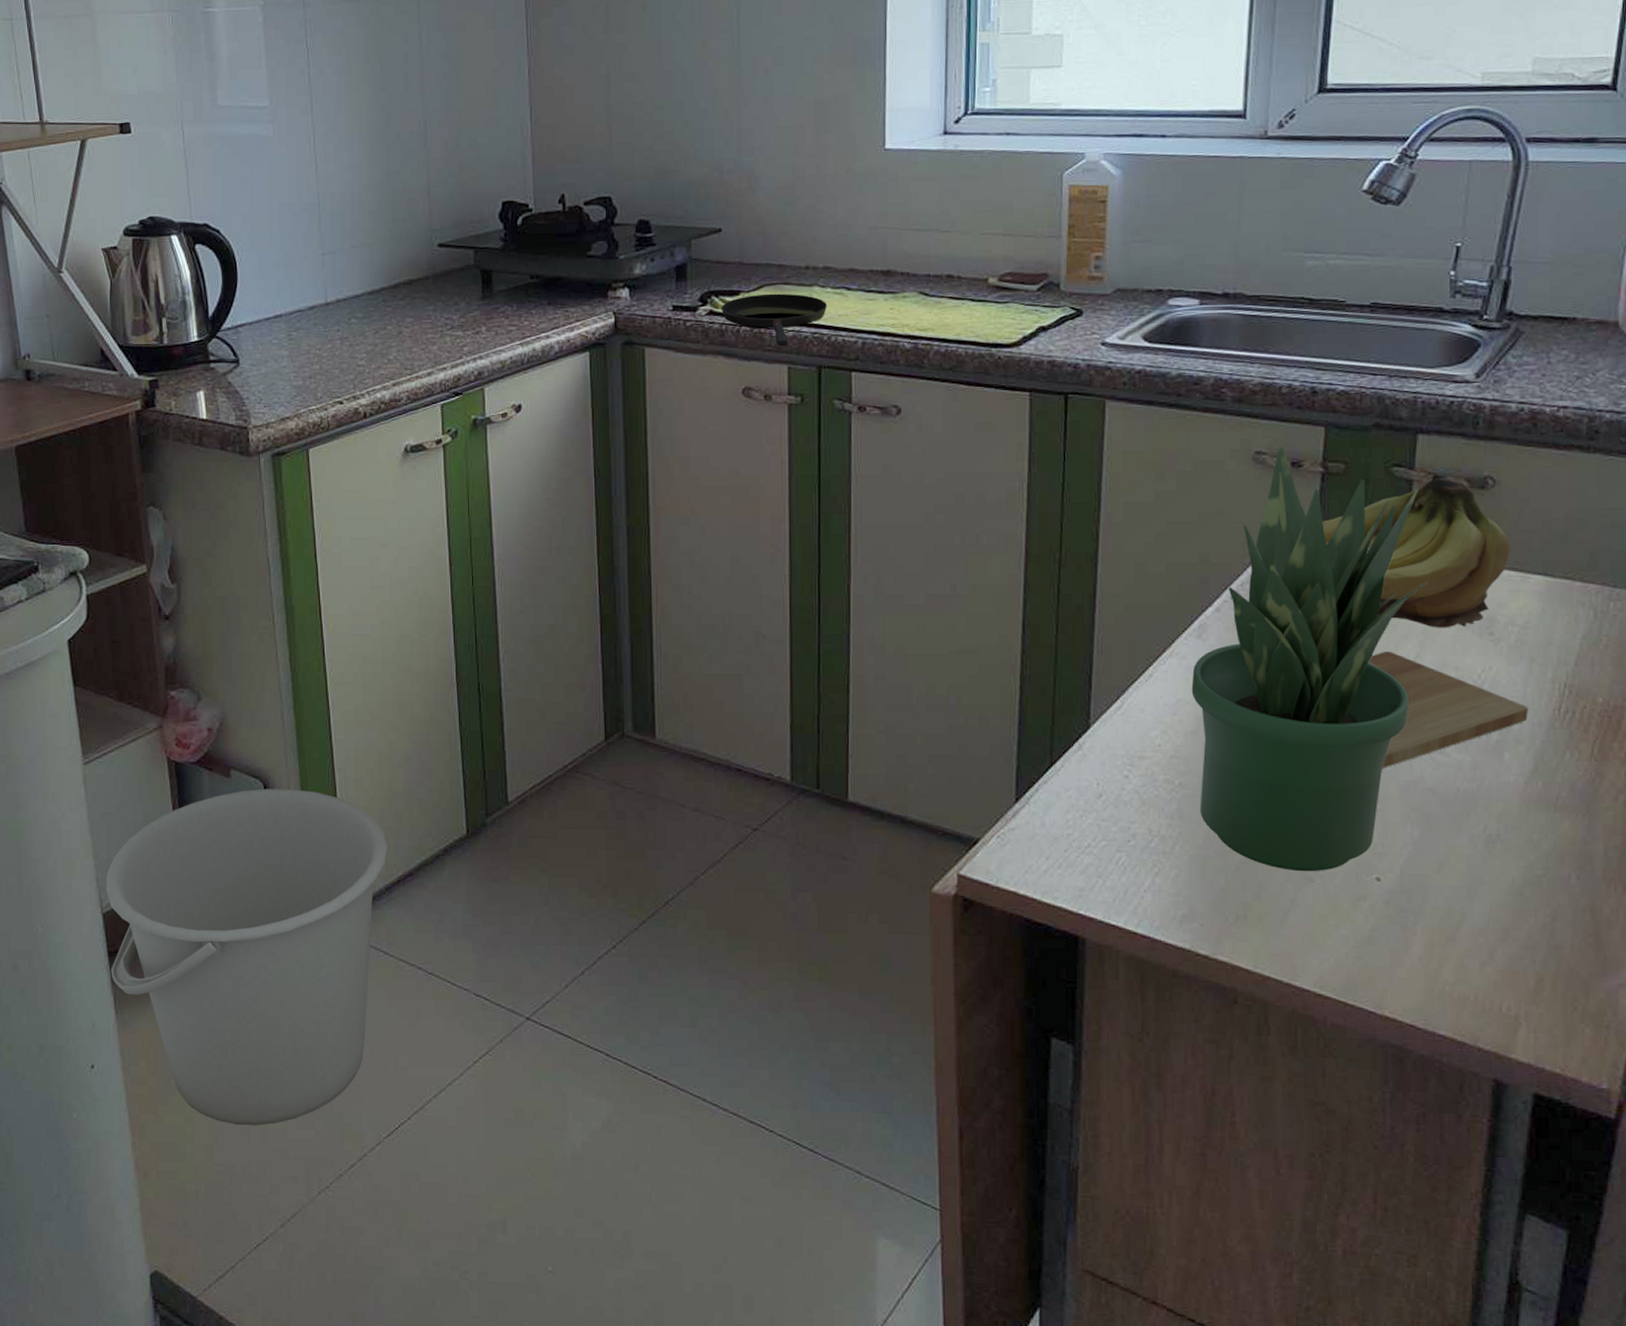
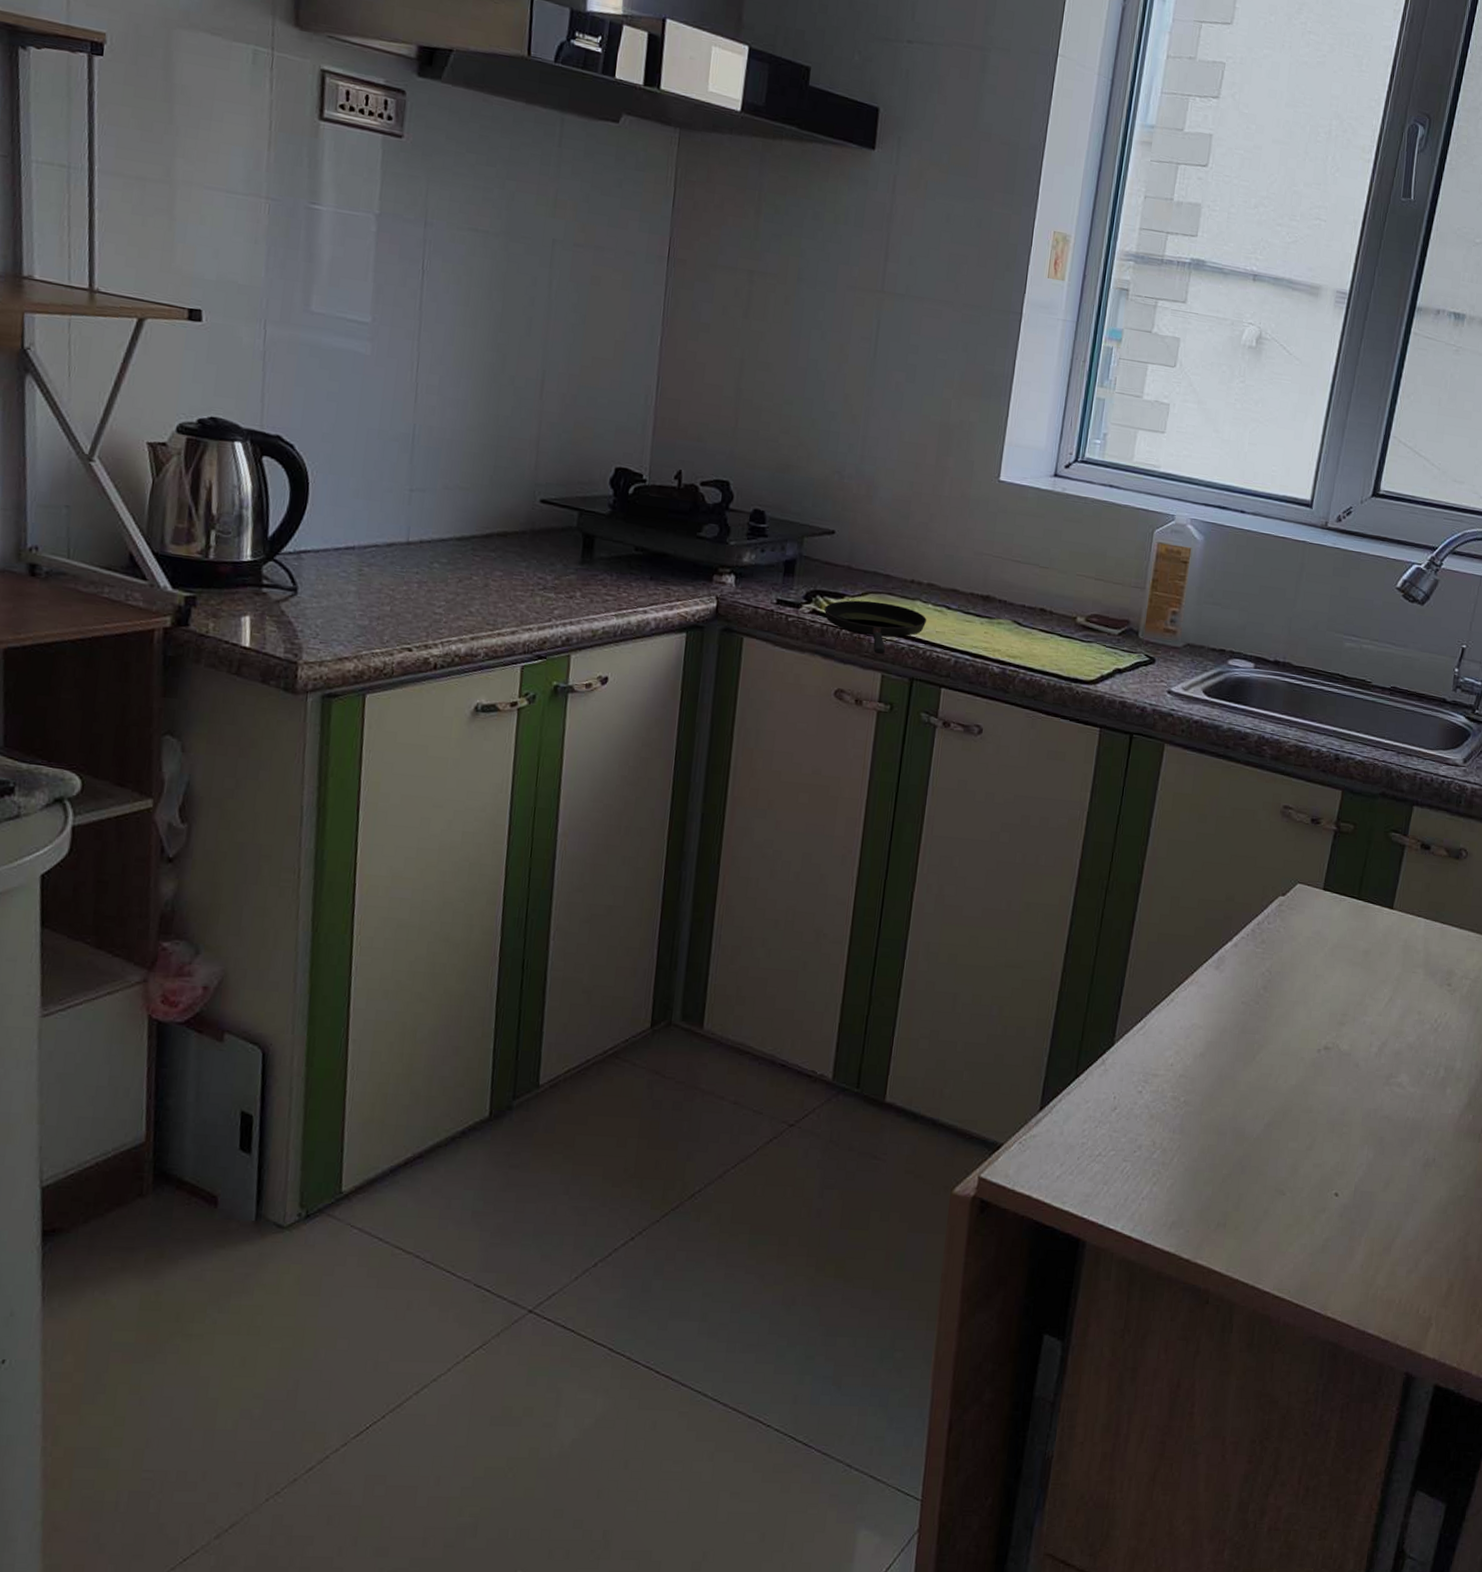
bucket: present [105,789,388,1125] -> none [42,1056,399,1426]
planter: present [1191,445,1428,872] -> none [1198,802,1409,1186]
fruit: present [1322,478,1511,628] -> none [1329,845,1473,977]
cutting board: present [1368,652,1528,768] -> none [1351,993,1469,1097]

